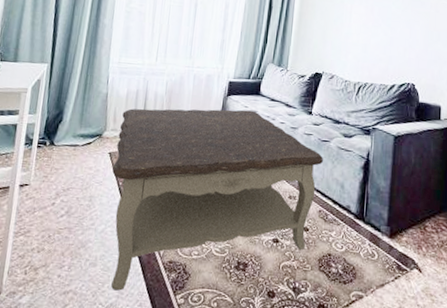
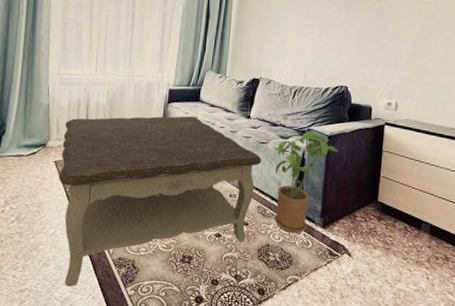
house plant: none [337,131,406,244] -> present [274,132,339,234]

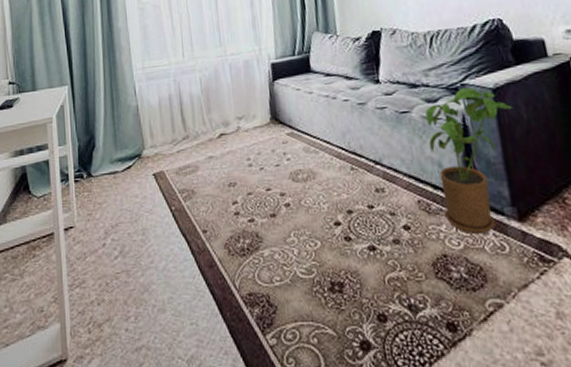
coffee table: present [59,116,261,287] -> none [158,92,411,339]

